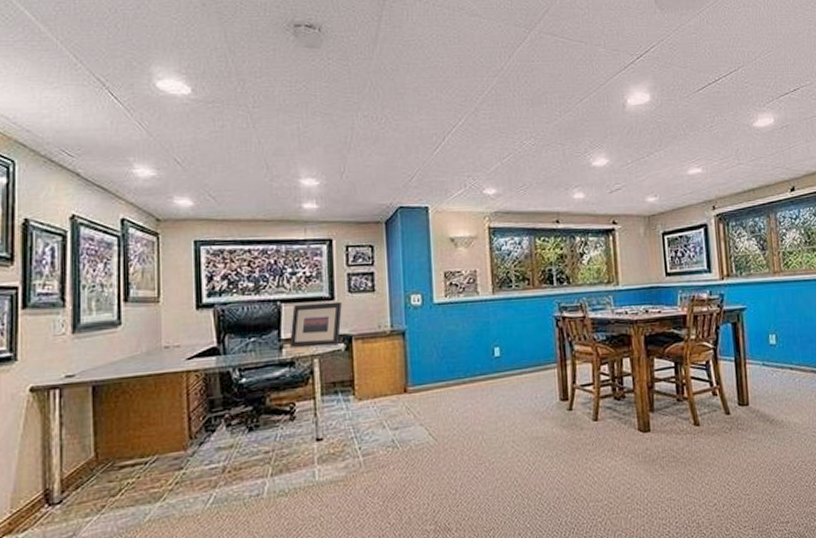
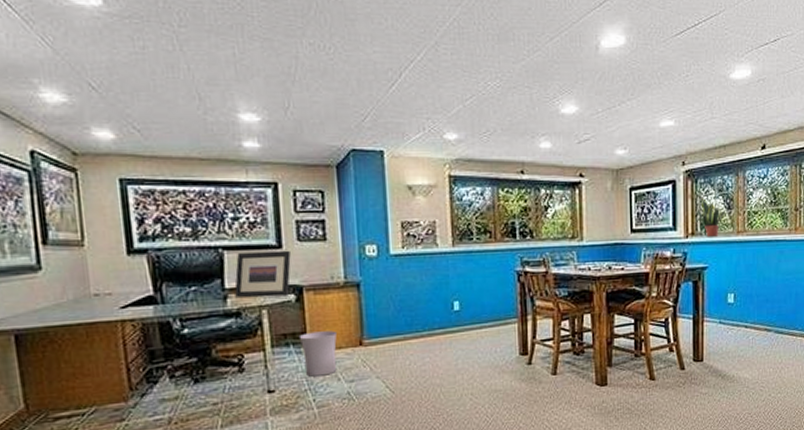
waste bin: none [347,378,384,425] -> present [298,331,338,377]
potted plant: none [730,240,760,278] -> present [697,198,725,237]

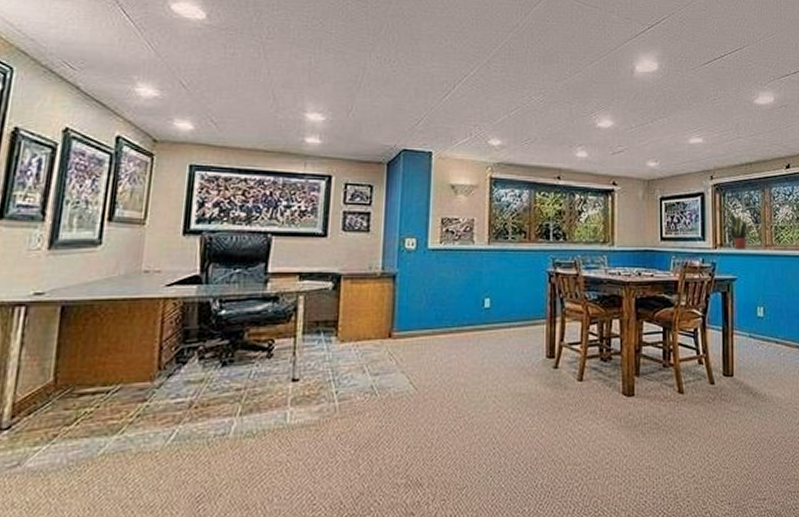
picture frame: present [234,250,291,299] -> none [276,238,334,283]
waste bin: present [298,331,338,377] -> none [330,321,369,367]

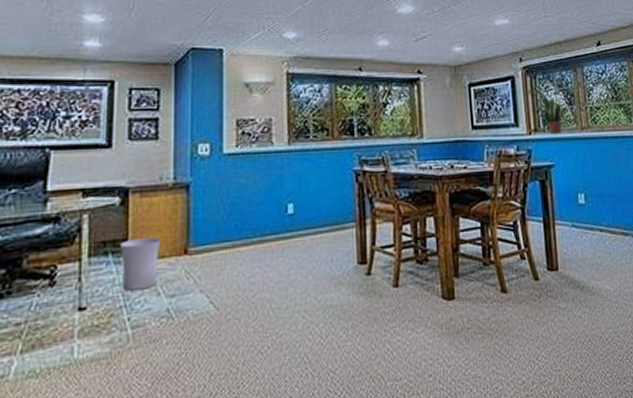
waste bin: none [330,321,369,367] -> present [119,237,162,291]

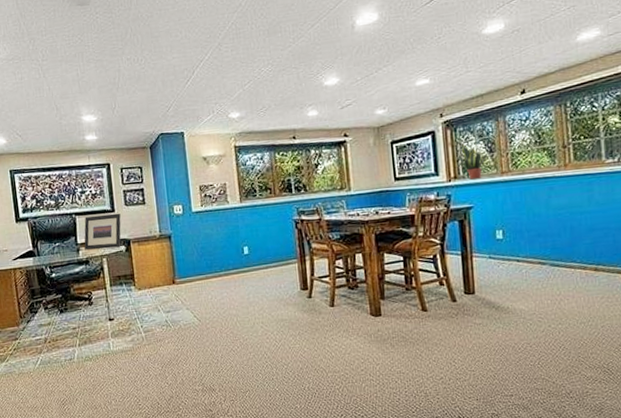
picture frame: none [57,149,120,202] -> present [84,213,121,250]
waste bin: present [119,237,162,291] -> none [129,273,157,308]

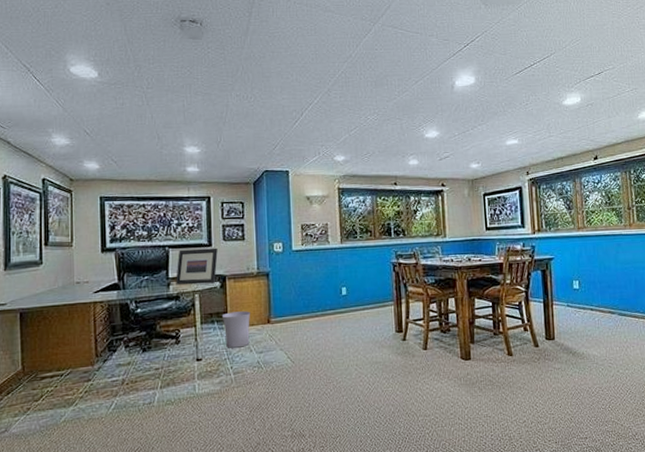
waste bin: none [129,273,157,308] -> present [221,311,251,348]
potted plant: present [458,144,487,180] -> none [541,201,566,233]

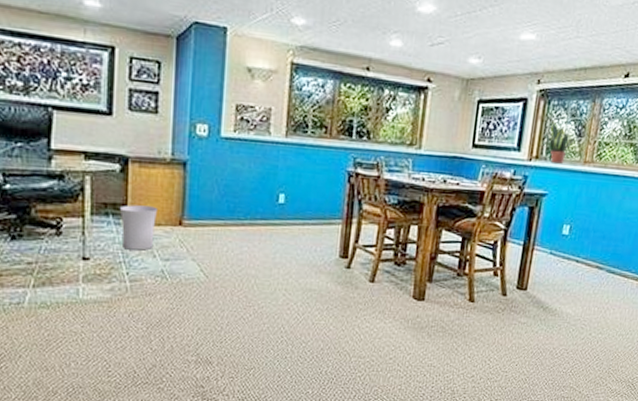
picture frame: present [176,248,218,285] -> none [60,113,120,165]
potted plant: none [541,201,566,233] -> present [544,121,575,164]

